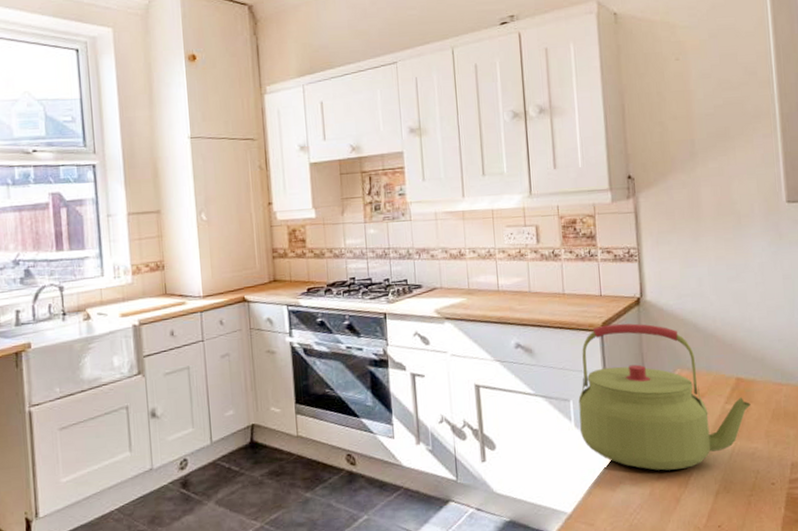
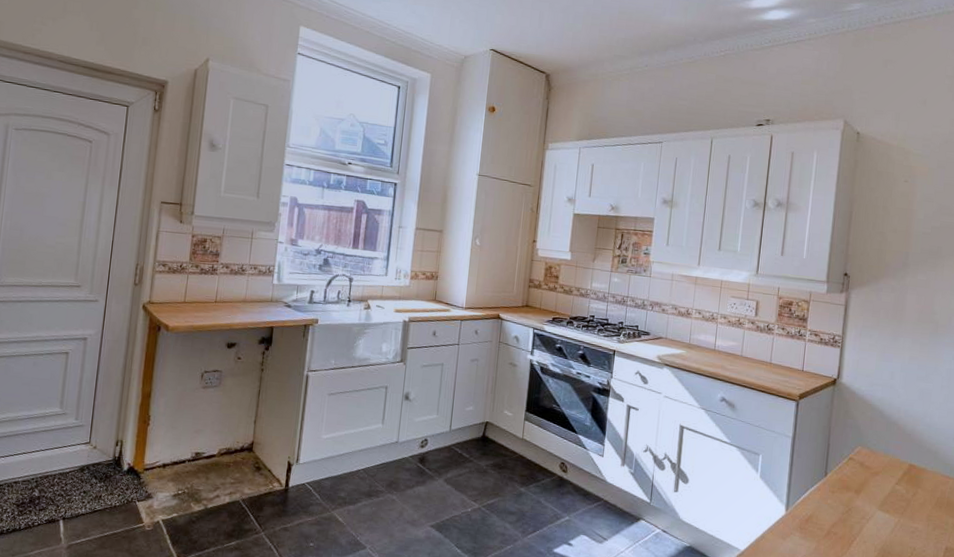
kettle: present [578,323,751,471] -> none [764,396,918,533]

